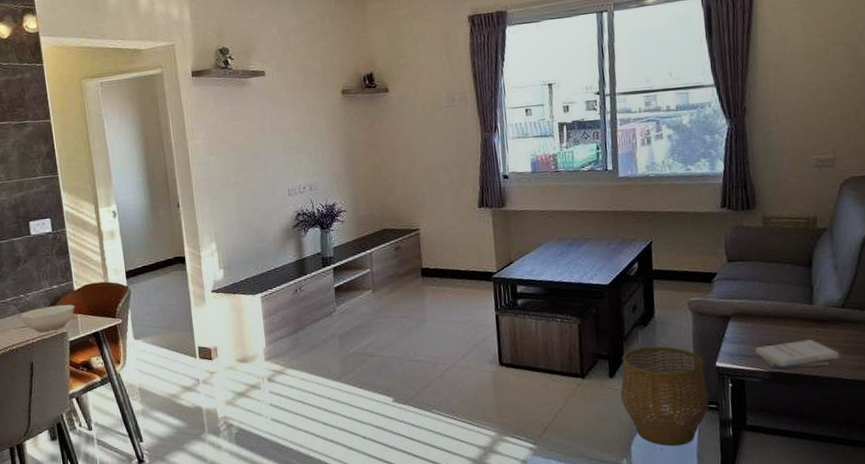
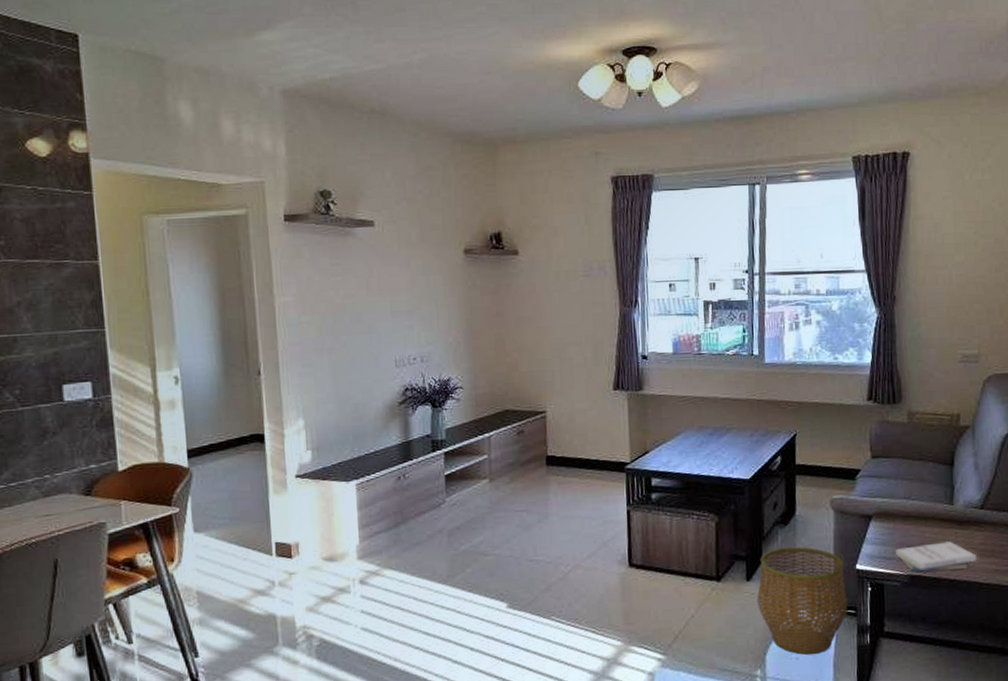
bowl: present [20,304,75,332] -> none [44,488,119,522]

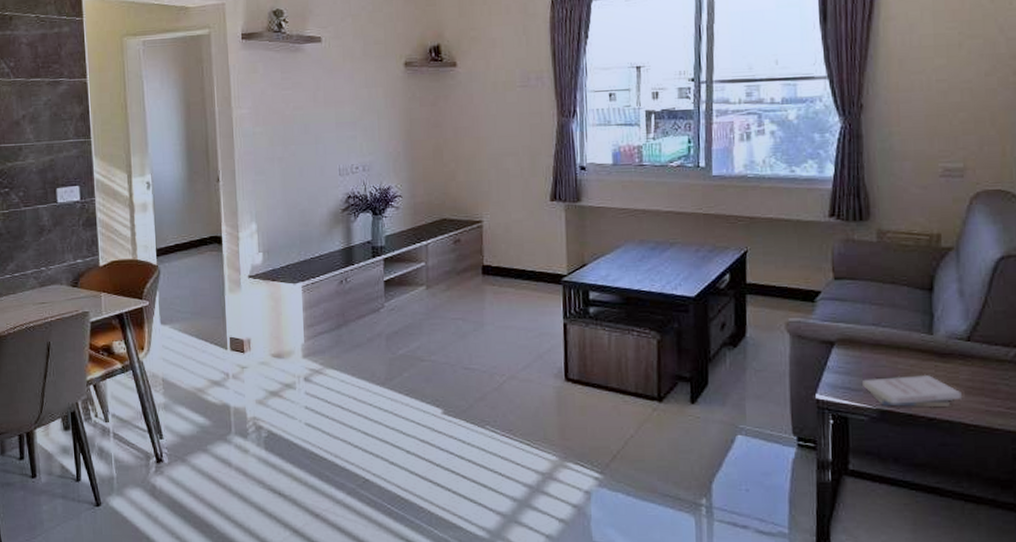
basket: present [757,546,848,655] -> none [702,370,806,487]

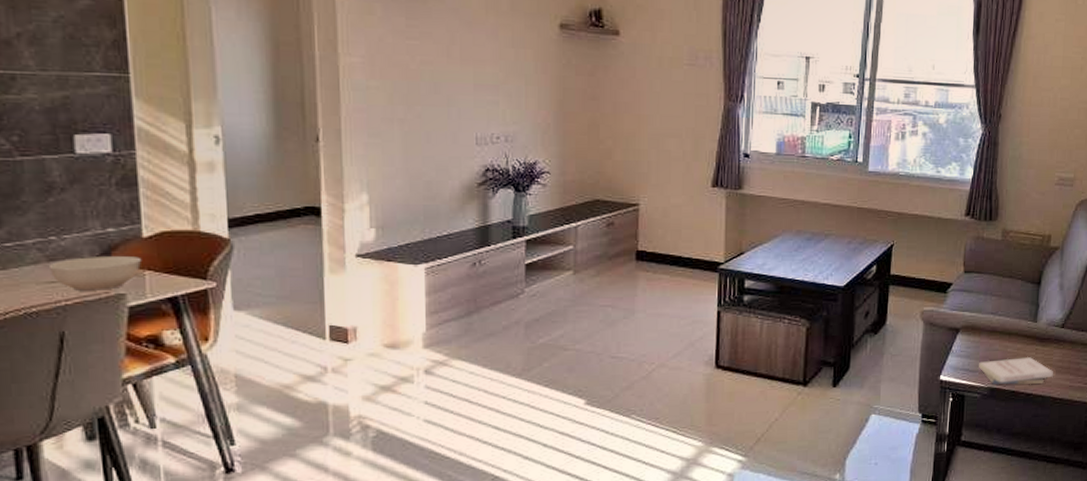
bowl: none [40,282,100,310] -> present [48,257,142,291]

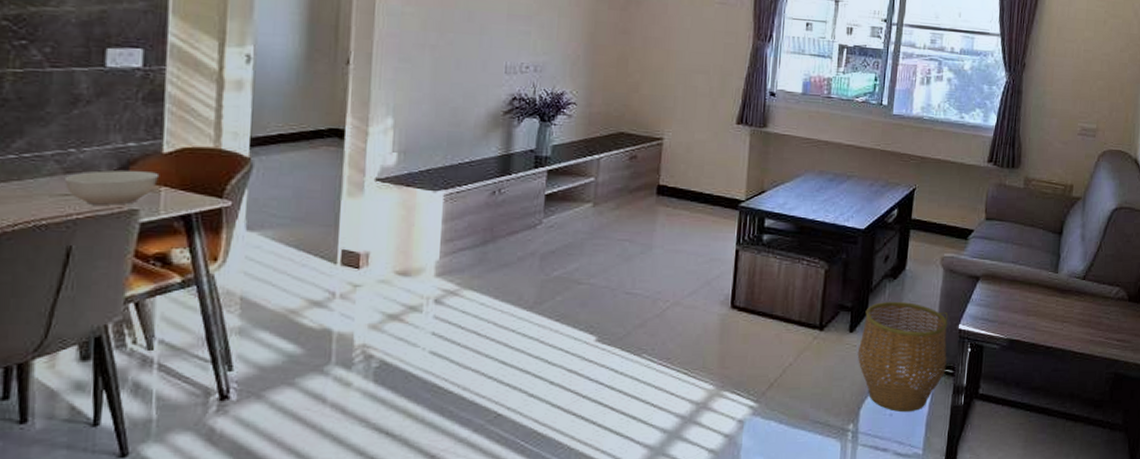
basket: none [841,355,930,460] -> present [857,301,949,411]
books: present [979,356,1054,385] -> none [998,308,1075,338]

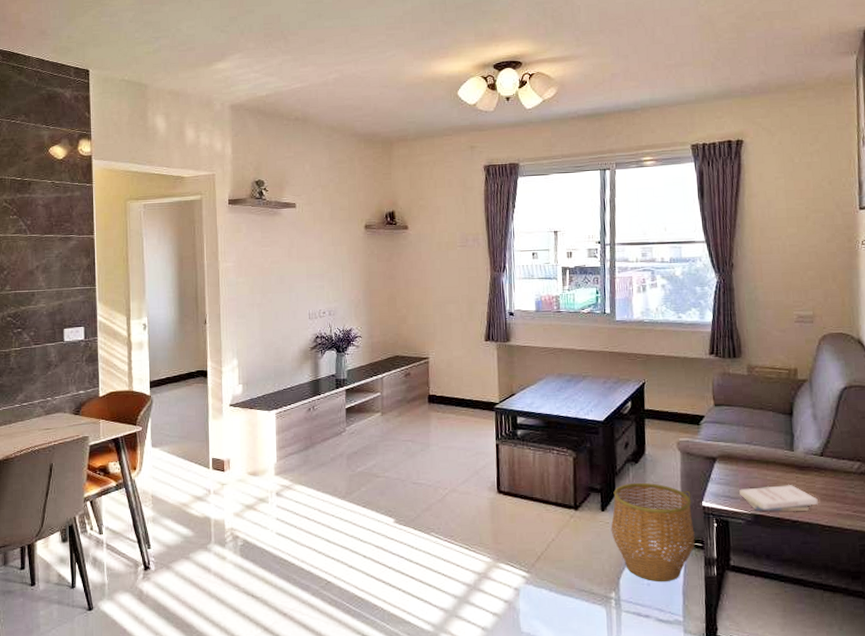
bowl: present [64,170,160,205] -> none [46,410,99,435]
books: none [998,308,1075,338] -> present [739,484,819,512]

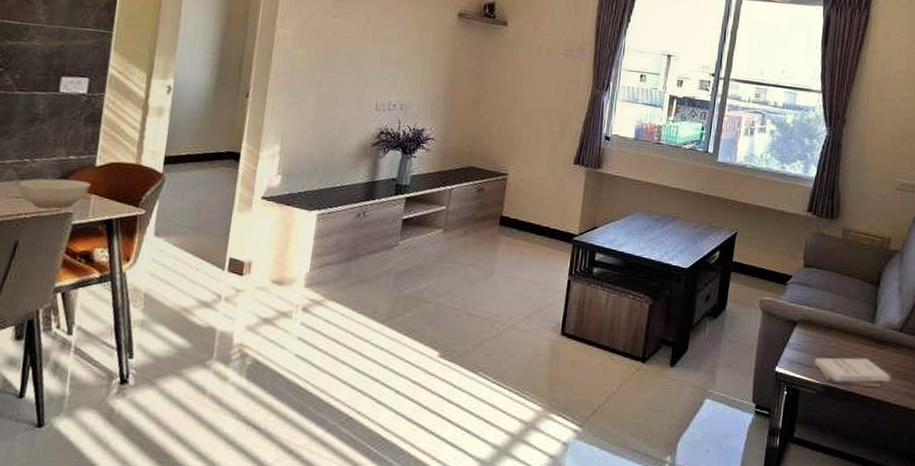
bowl: none [46,410,99,435] -> present [18,178,92,209]
basket: present [611,482,695,581] -> none [677,339,766,449]

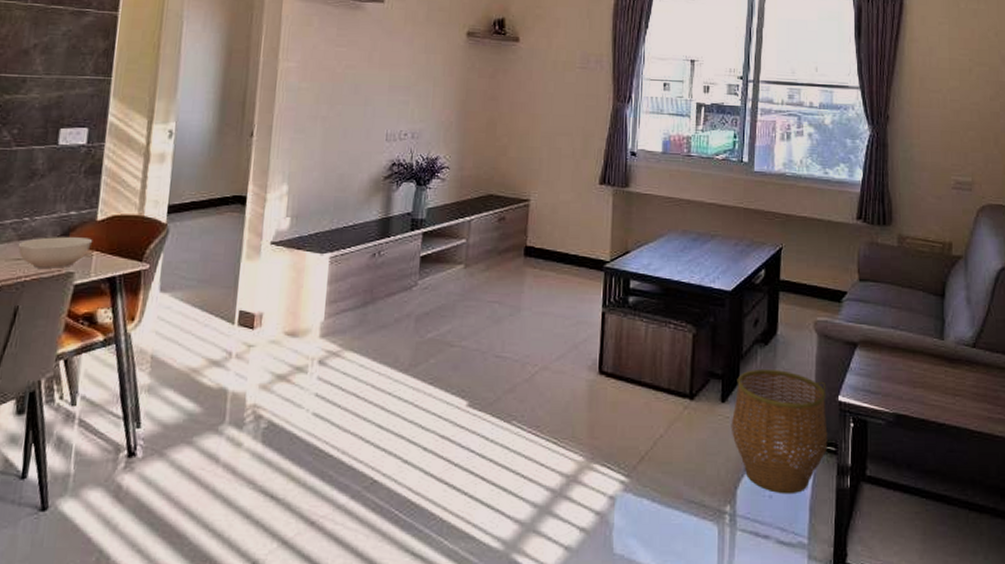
basket: none [677,339,766,449] -> present [731,368,828,493]
books: present [815,357,891,387] -> none [881,379,969,413]

